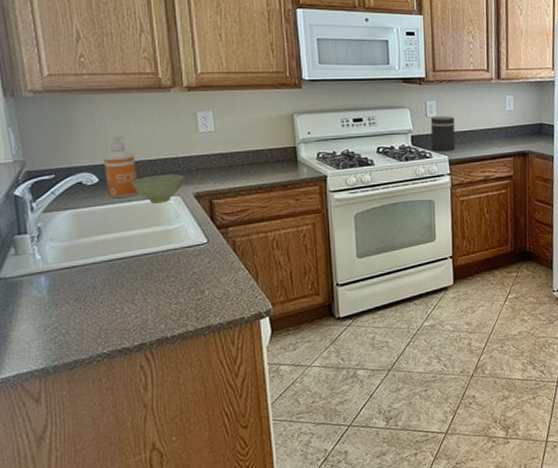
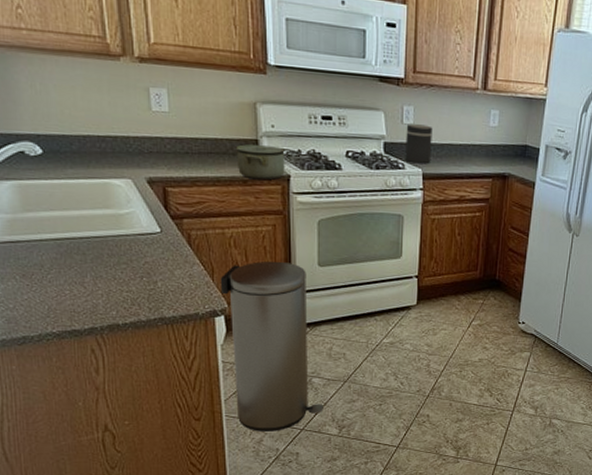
soap dispenser: present [103,136,138,199] -> none [47,104,86,174]
bowl: present [130,175,184,203] -> none [77,153,136,184]
pedal bin: none [264,257,370,433] -> present [220,261,324,432]
cooking pot: none [276,151,322,183] -> present [236,144,285,180]

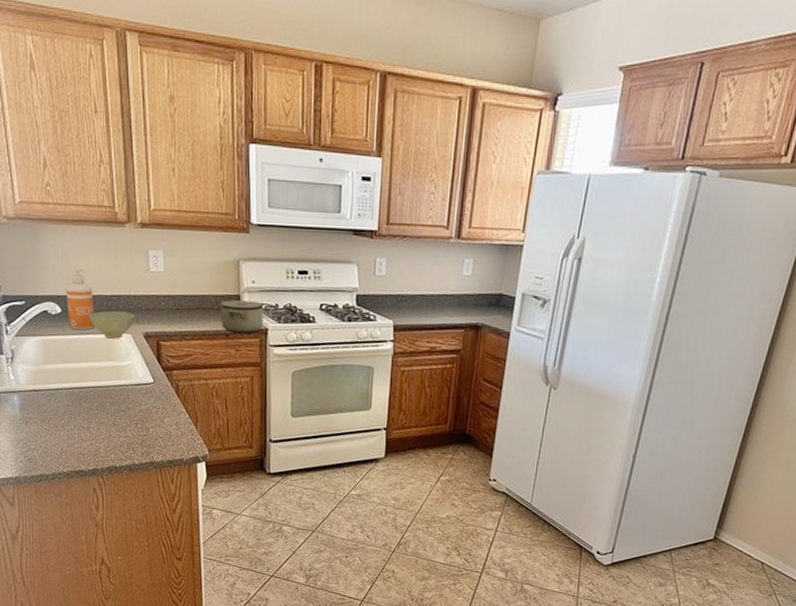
soap dispenser: none [47,104,86,174] -> present [65,269,95,330]
bowl: none [77,153,136,184] -> present [88,311,135,339]
pedal bin: present [220,261,324,432] -> none [202,410,292,576]
cylinder: present [405,124,433,164] -> none [376,275,405,316]

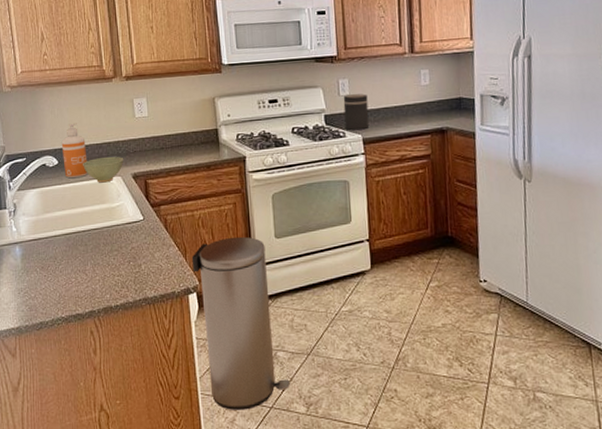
pedal bin: none [202,410,292,576] -> present [191,236,290,410]
cooking pot: present [220,300,264,334] -> none [200,132,241,164]
cylinder: none [376,275,405,316] -> present [343,94,369,131]

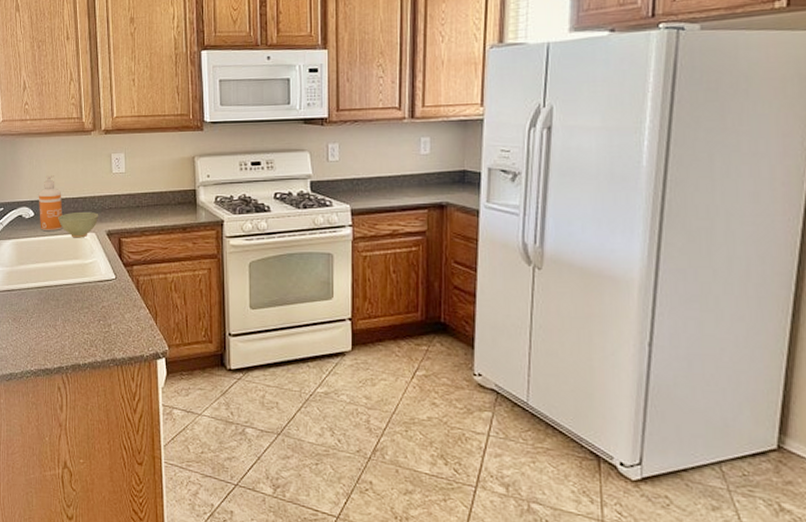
pedal bin: present [191,236,290,410] -> none [162,304,257,484]
cylinder: present [343,94,369,131] -> none [332,160,359,200]

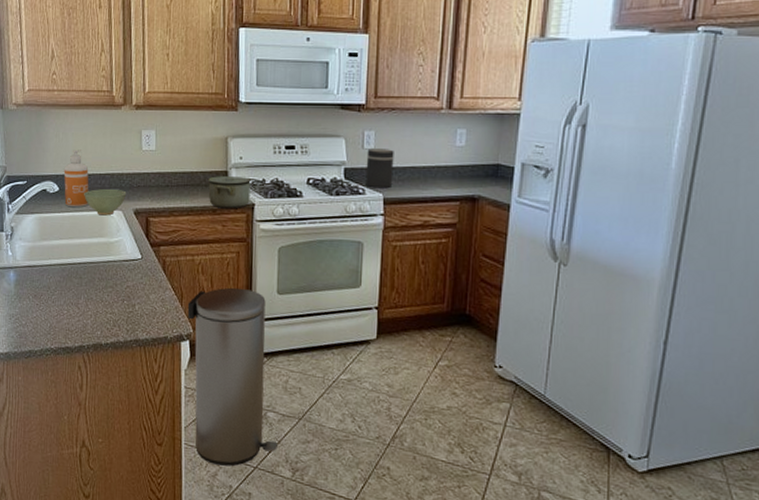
pedal bin: none [162,304,257,484] -> present [187,287,278,466]
cooking pot: none [178,194,219,227] -> present [208,176,251,209]
cylinder: none [332,160,359,200] -> present [365,148,394,189]

